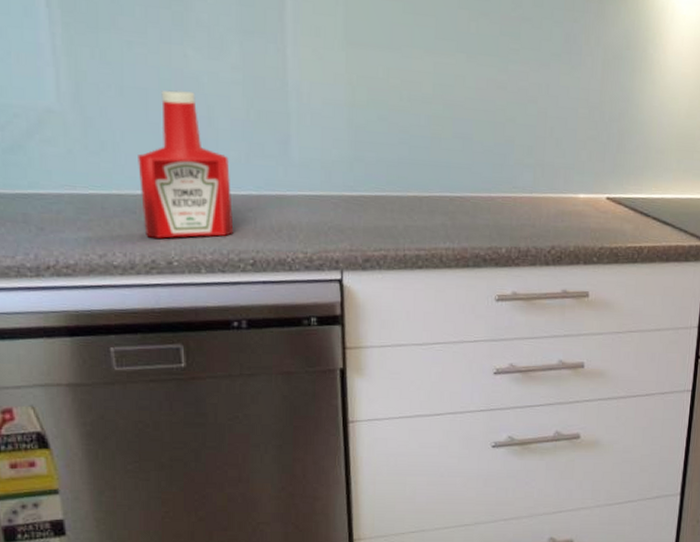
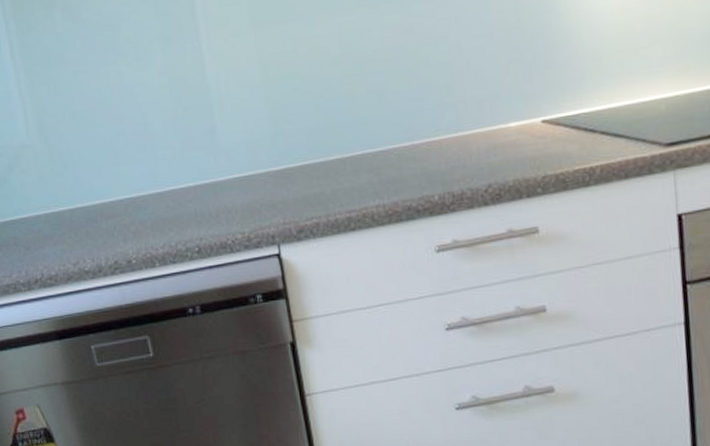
ketchup bottle: present [138,90,234,239] -> none [93,104,179,242]

